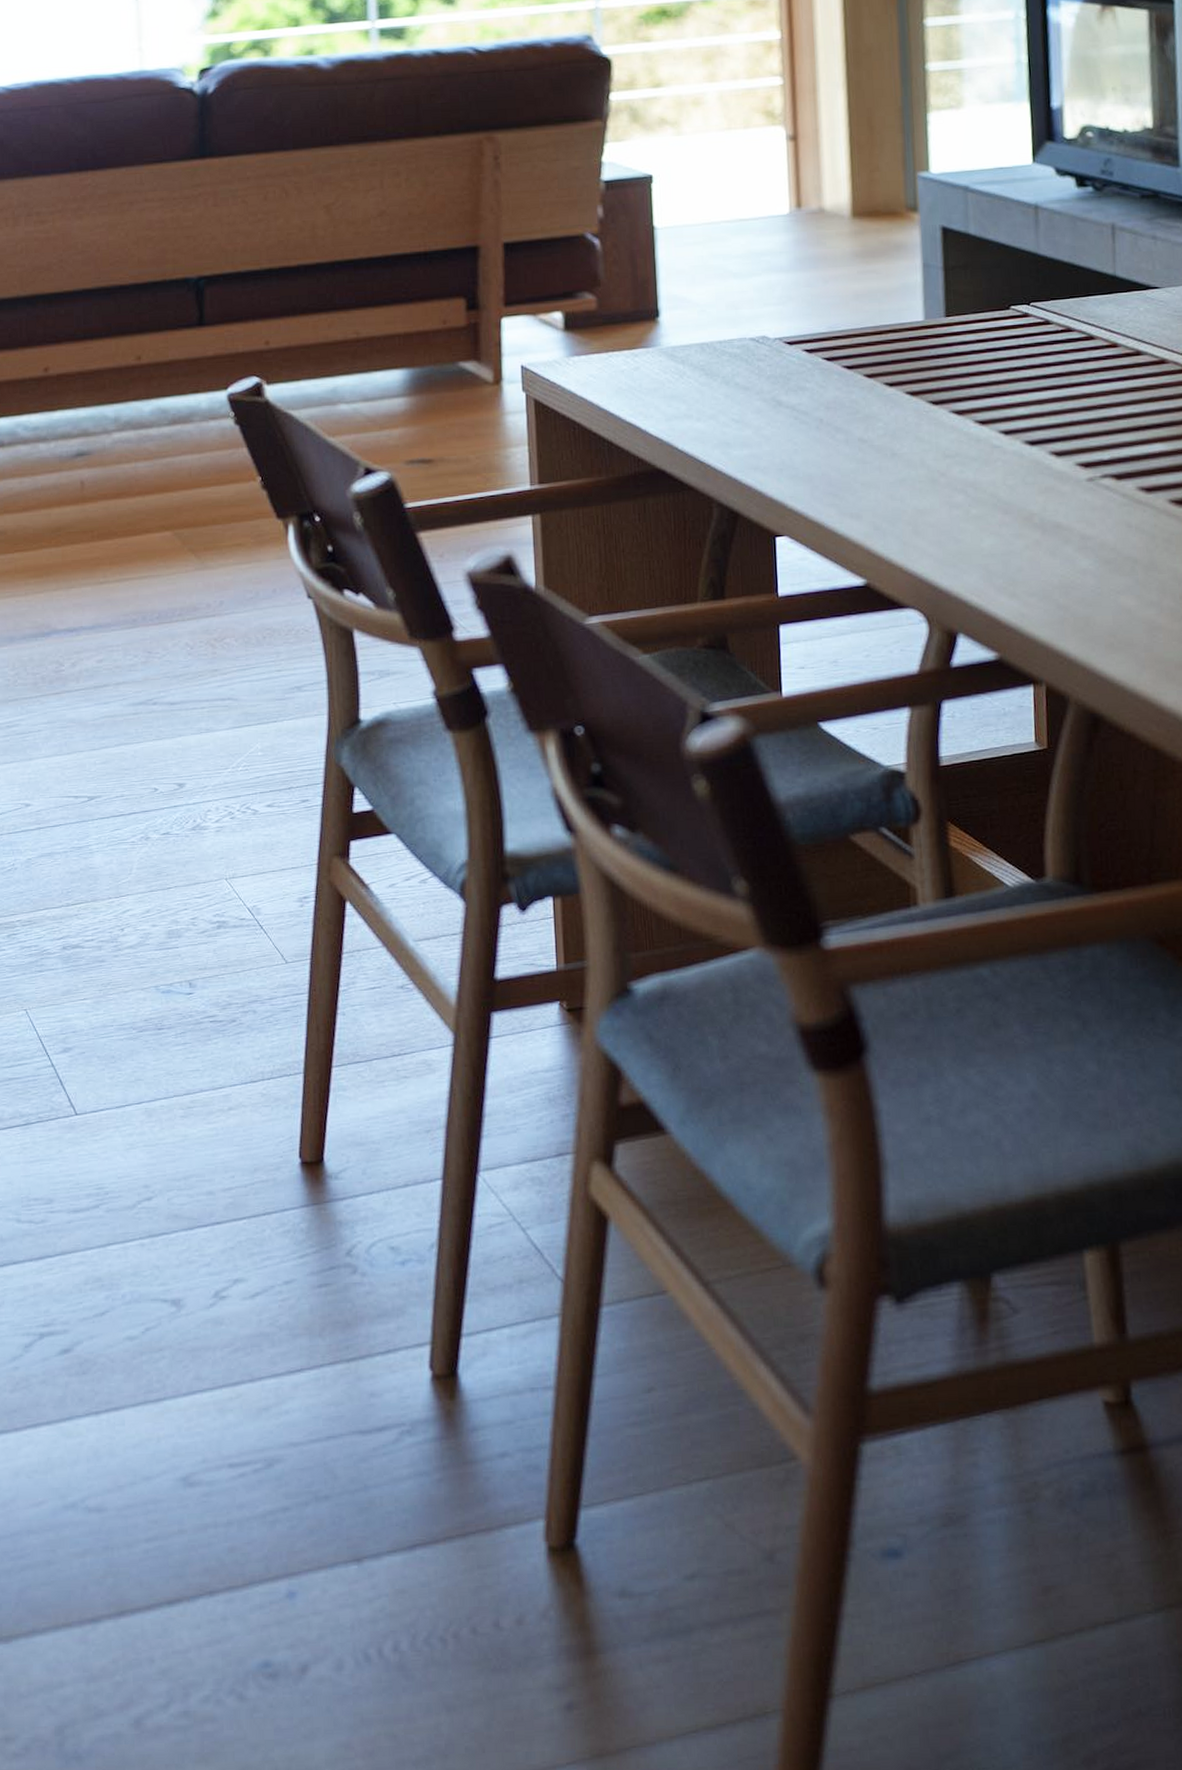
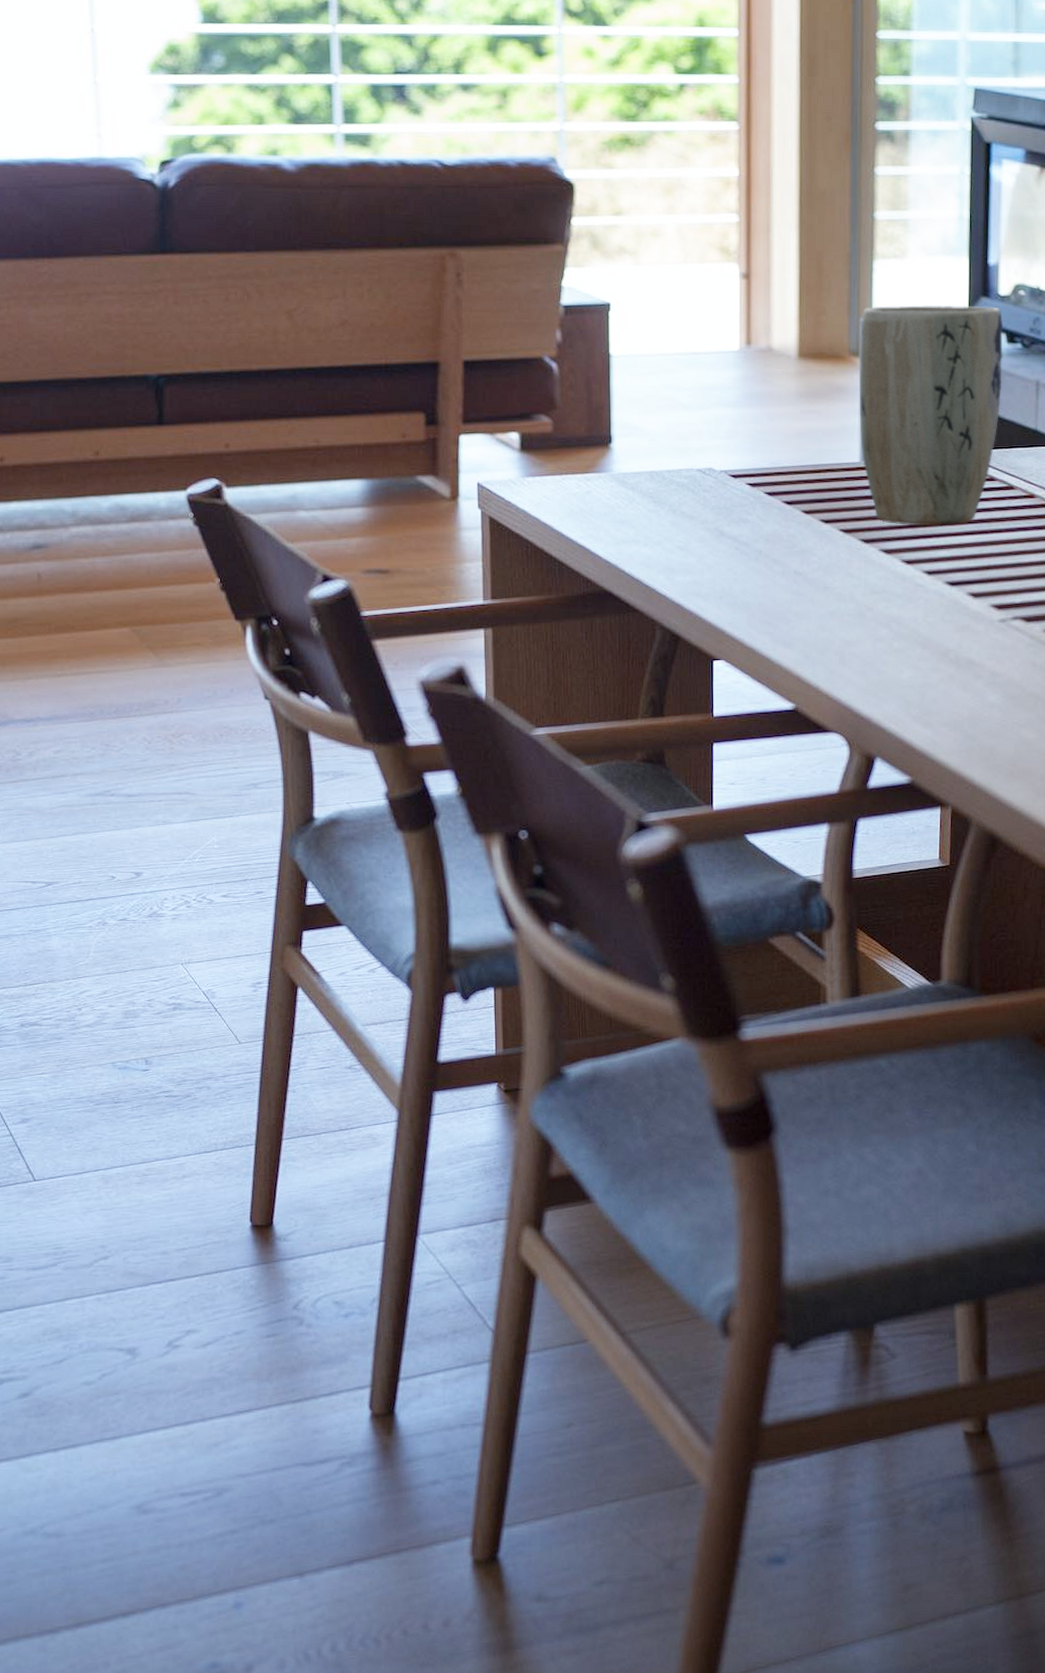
plant pot: none [916,151,1074,384] -> present [858,305,1003,526]

